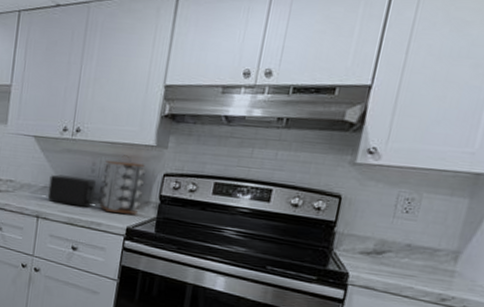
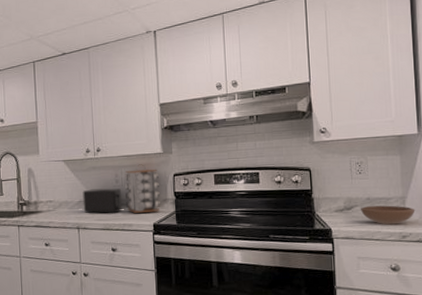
bowl: none [393,254,469,283] -> present [360,205,415,225]

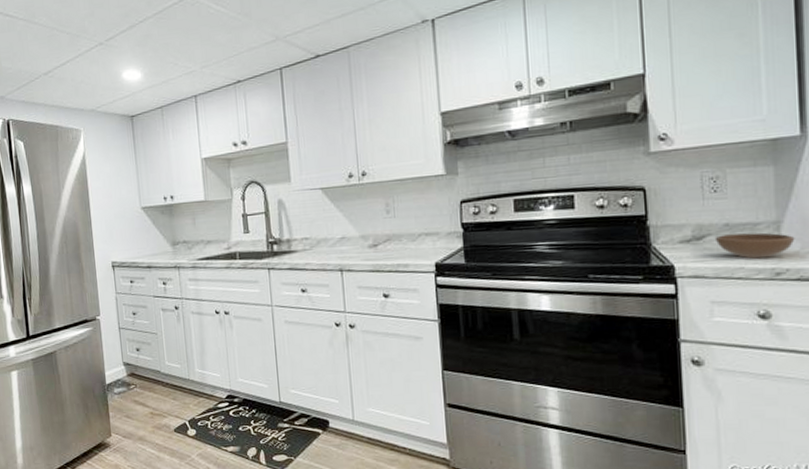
toaster: present [82,188,123,214] -> none [345,220,396,253]
spice rack: present [124,163,161,214] -> none [397,188,444,251]

